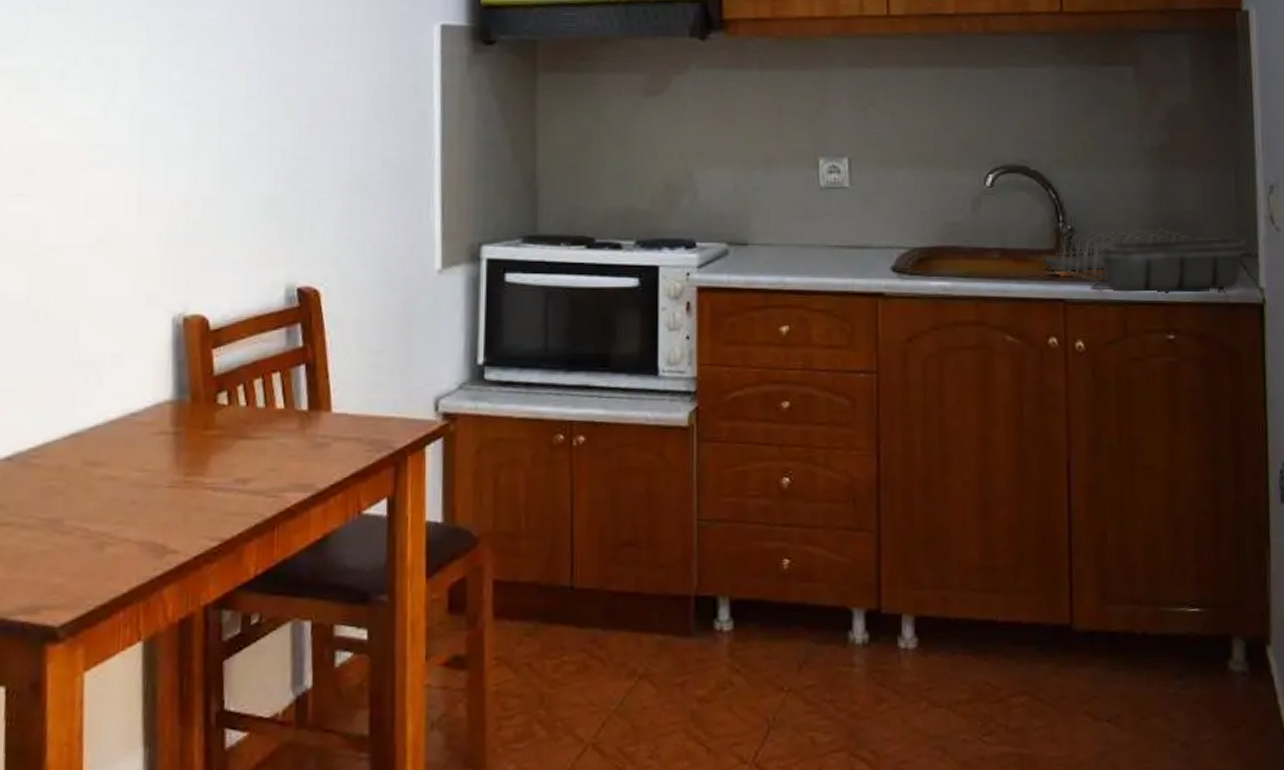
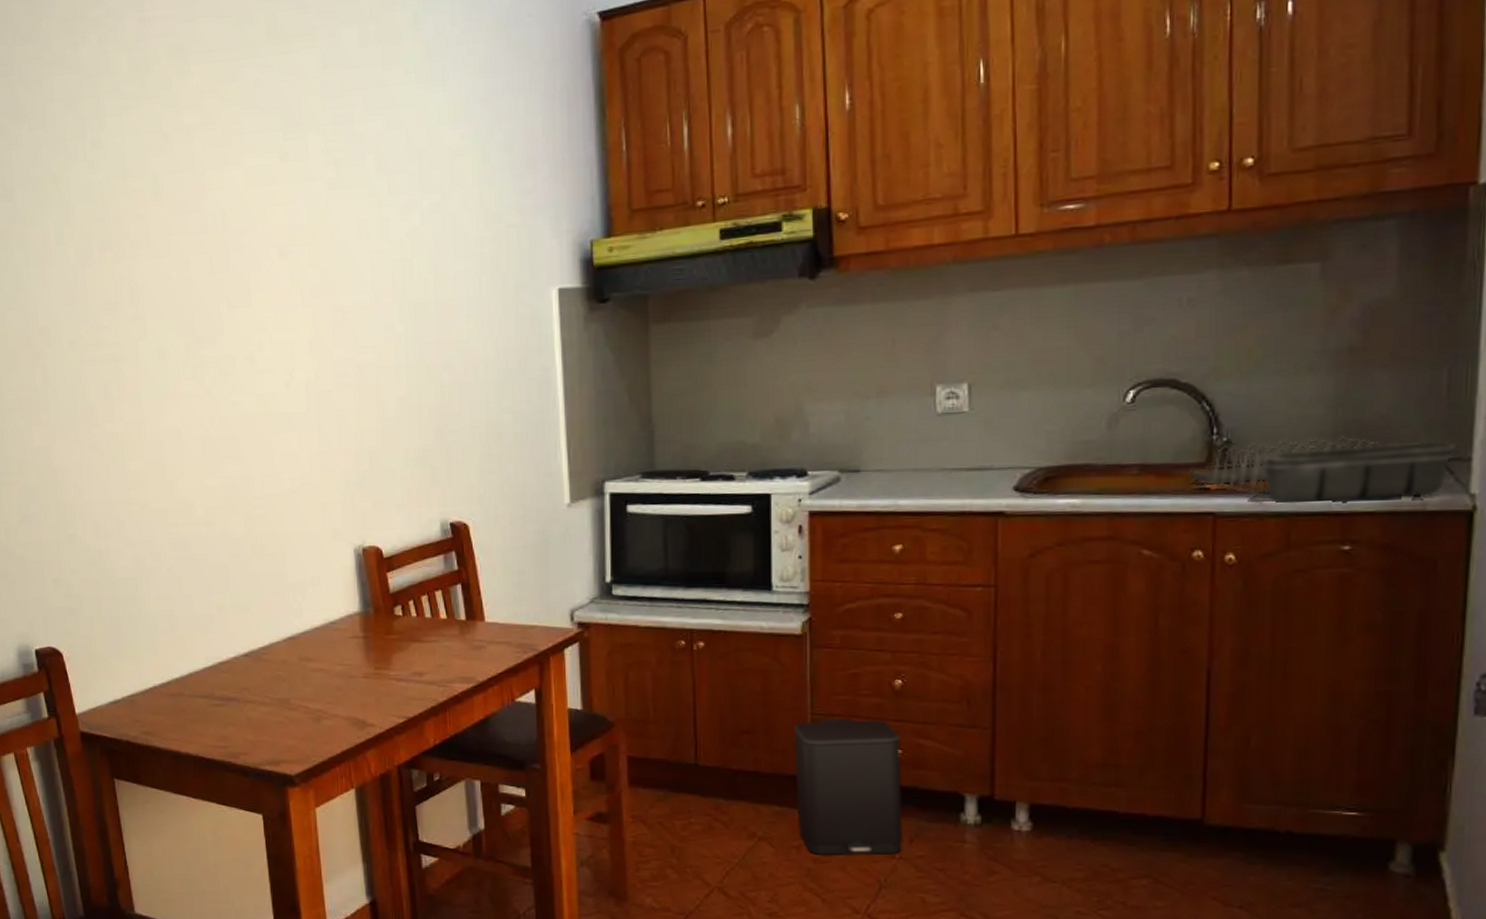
pedal bin: none [678,523,792,694] -> present [793,717,903,856]

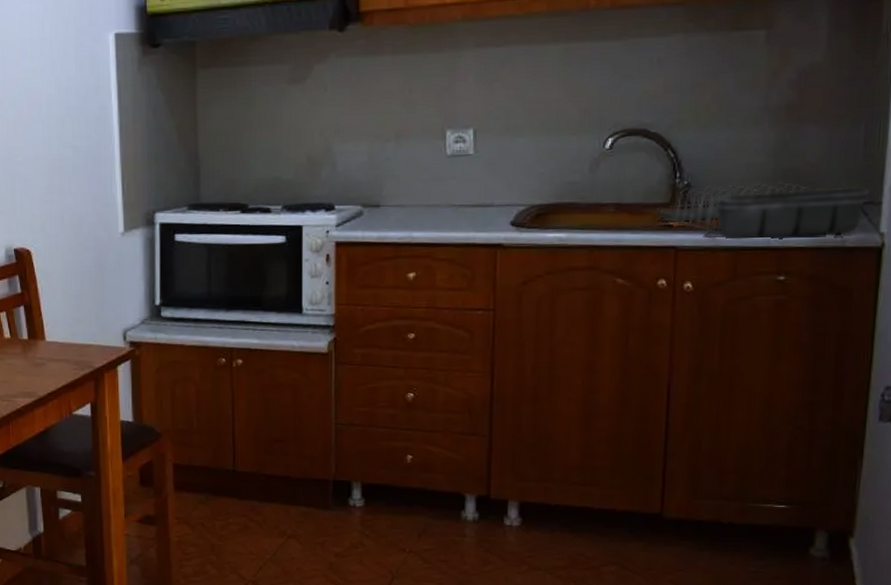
pedal bin: present [793,717,903,856] -> none [319,427,413,551]

